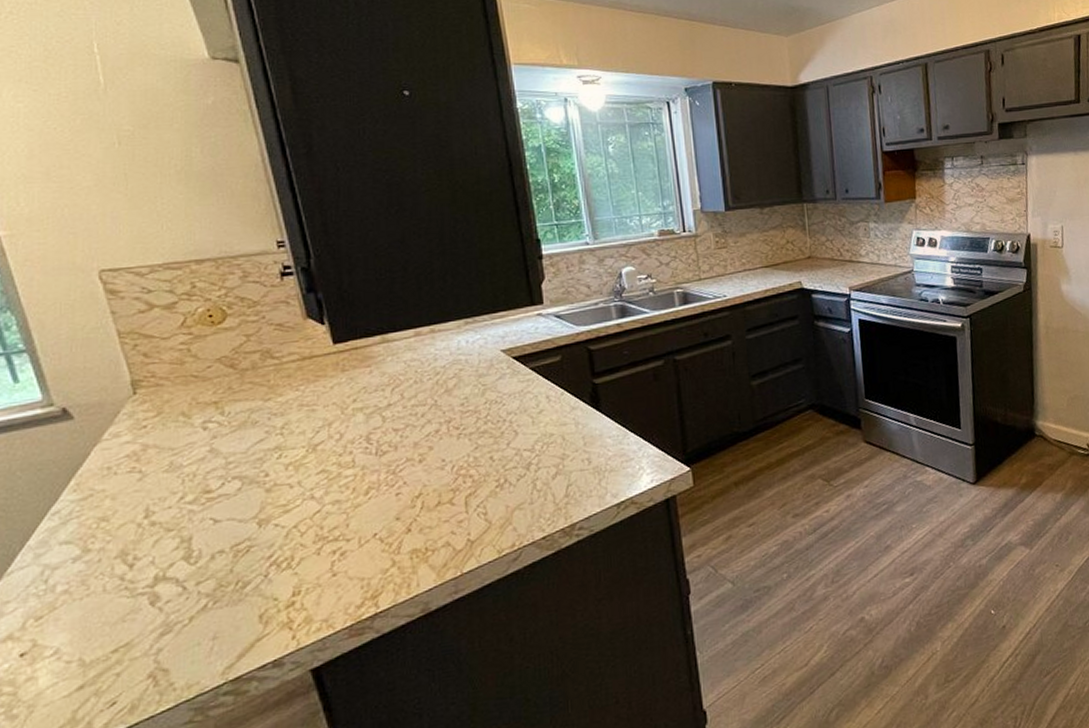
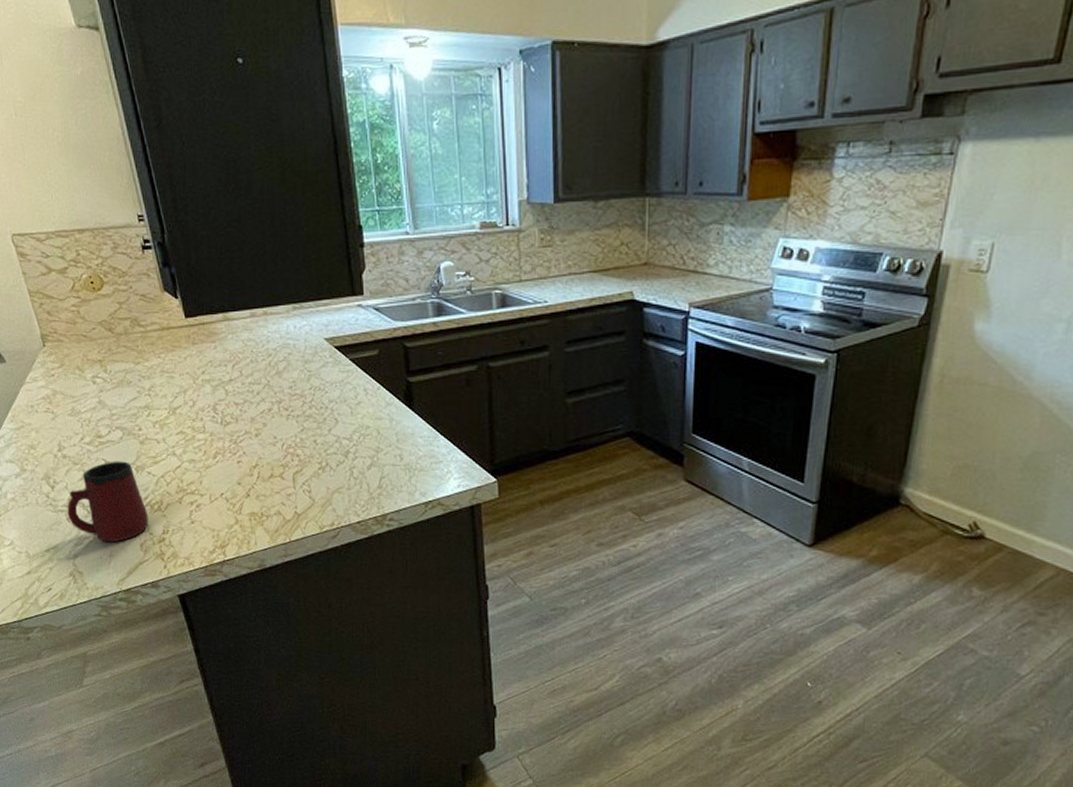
mug: none [151,516,273,623] -> present [67,461,149,543]

